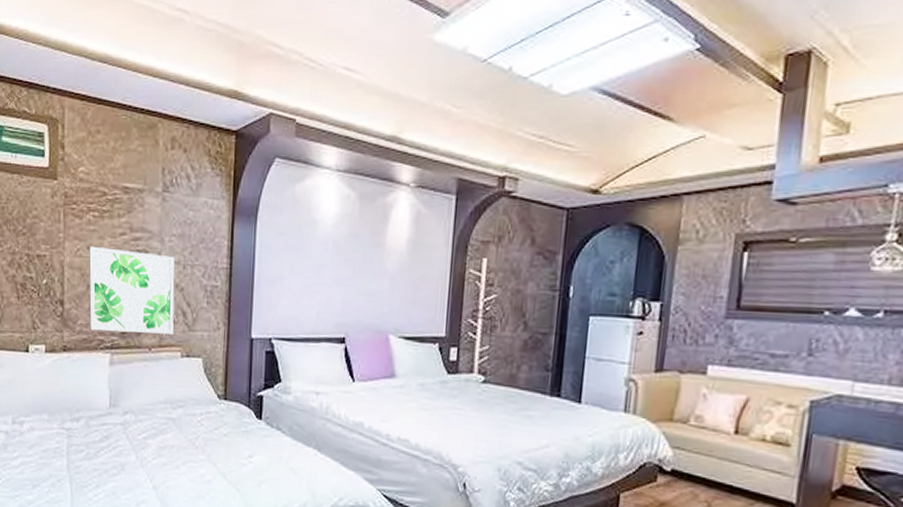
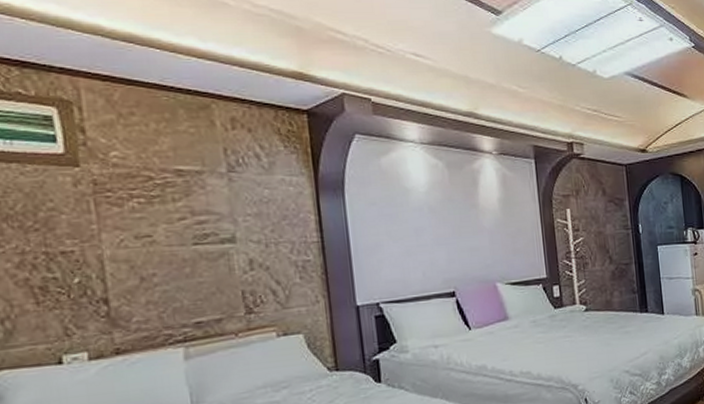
wall art: present [89,246,175,334] -> none [137,234,264,326]

